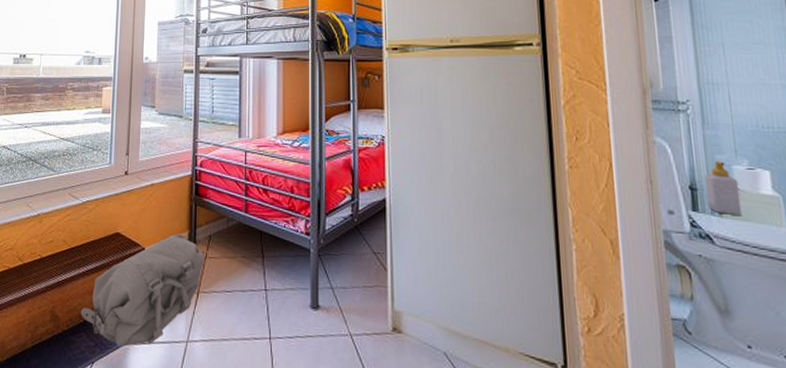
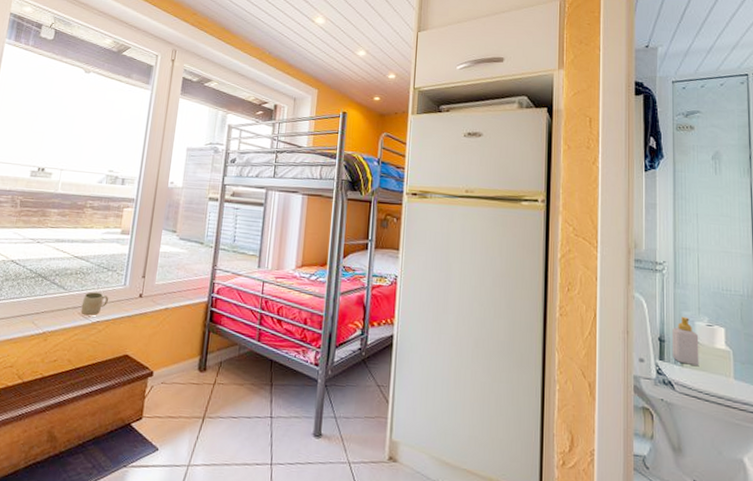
mug: none [71,172,96,196] -> present [80,292,109,316]
duffel bag: present [80,233,205,347] -> none [80,358,214,470]

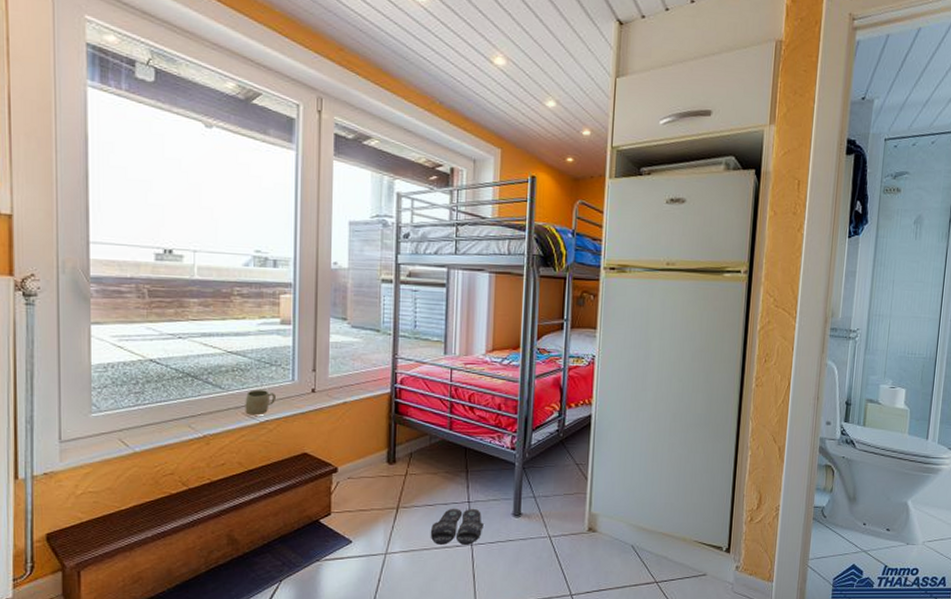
slippers: none [232,423,284,464] -> present [430,509,484,545]
soap bottle: present [672,316,699,367] -> none [857,380,882,426]

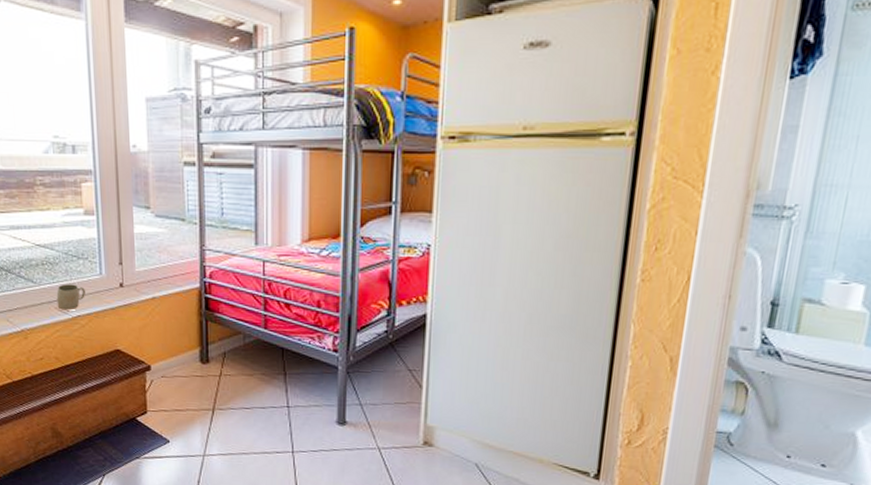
slippers: present [430,509,484,545] -> none [248,413,305,452]

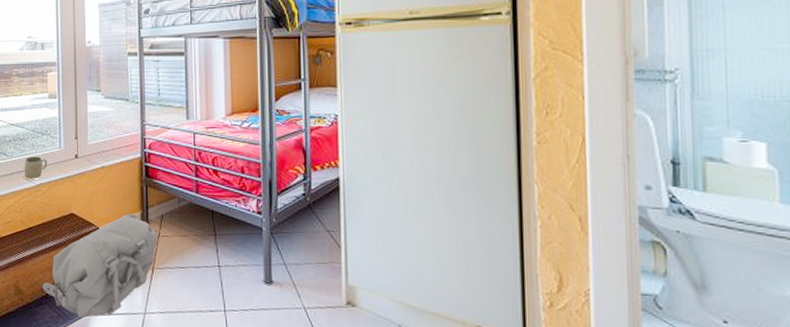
duffel bag: none [84,350,219,461] -> present [42,213,158,318]

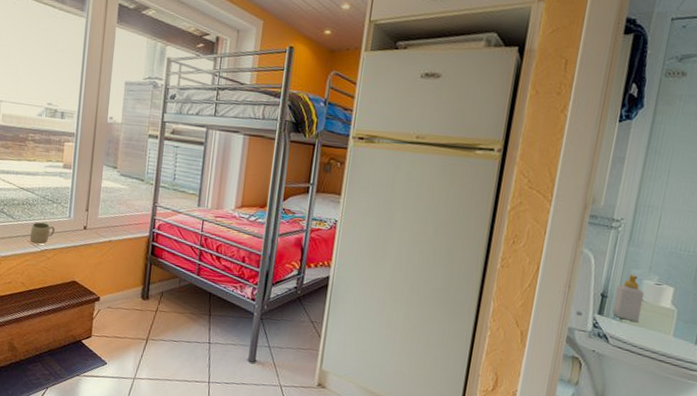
duffel bag: present [42,213,158,318] -> none [37,287,156,378]
soap bottle: none [690,132,730,191] -> present [613,273,645,323]

